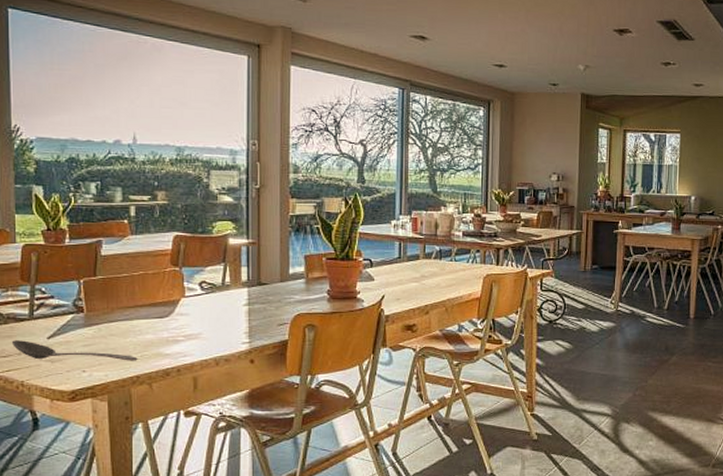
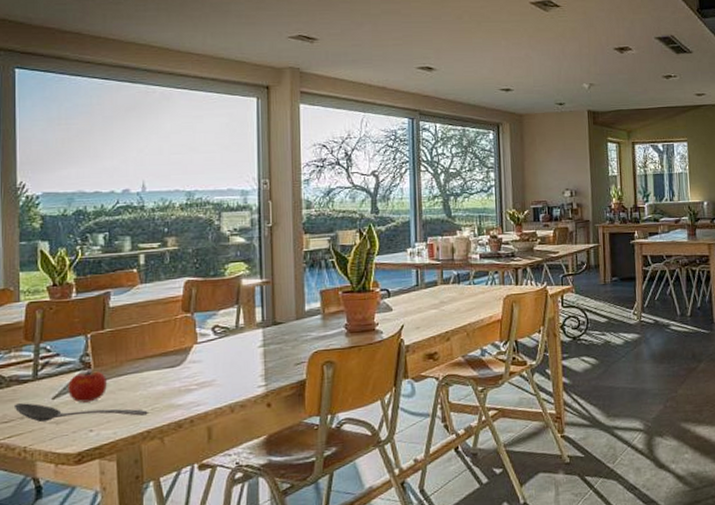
fruit: none [62,313,99,344] -> present [68,369,107,403]

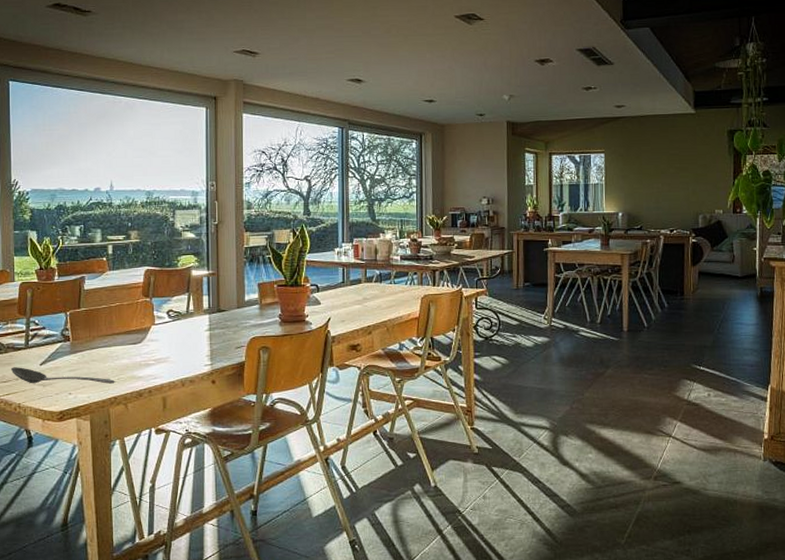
fruit: present [68,369,107,403] -> none [52,341,82,370]

